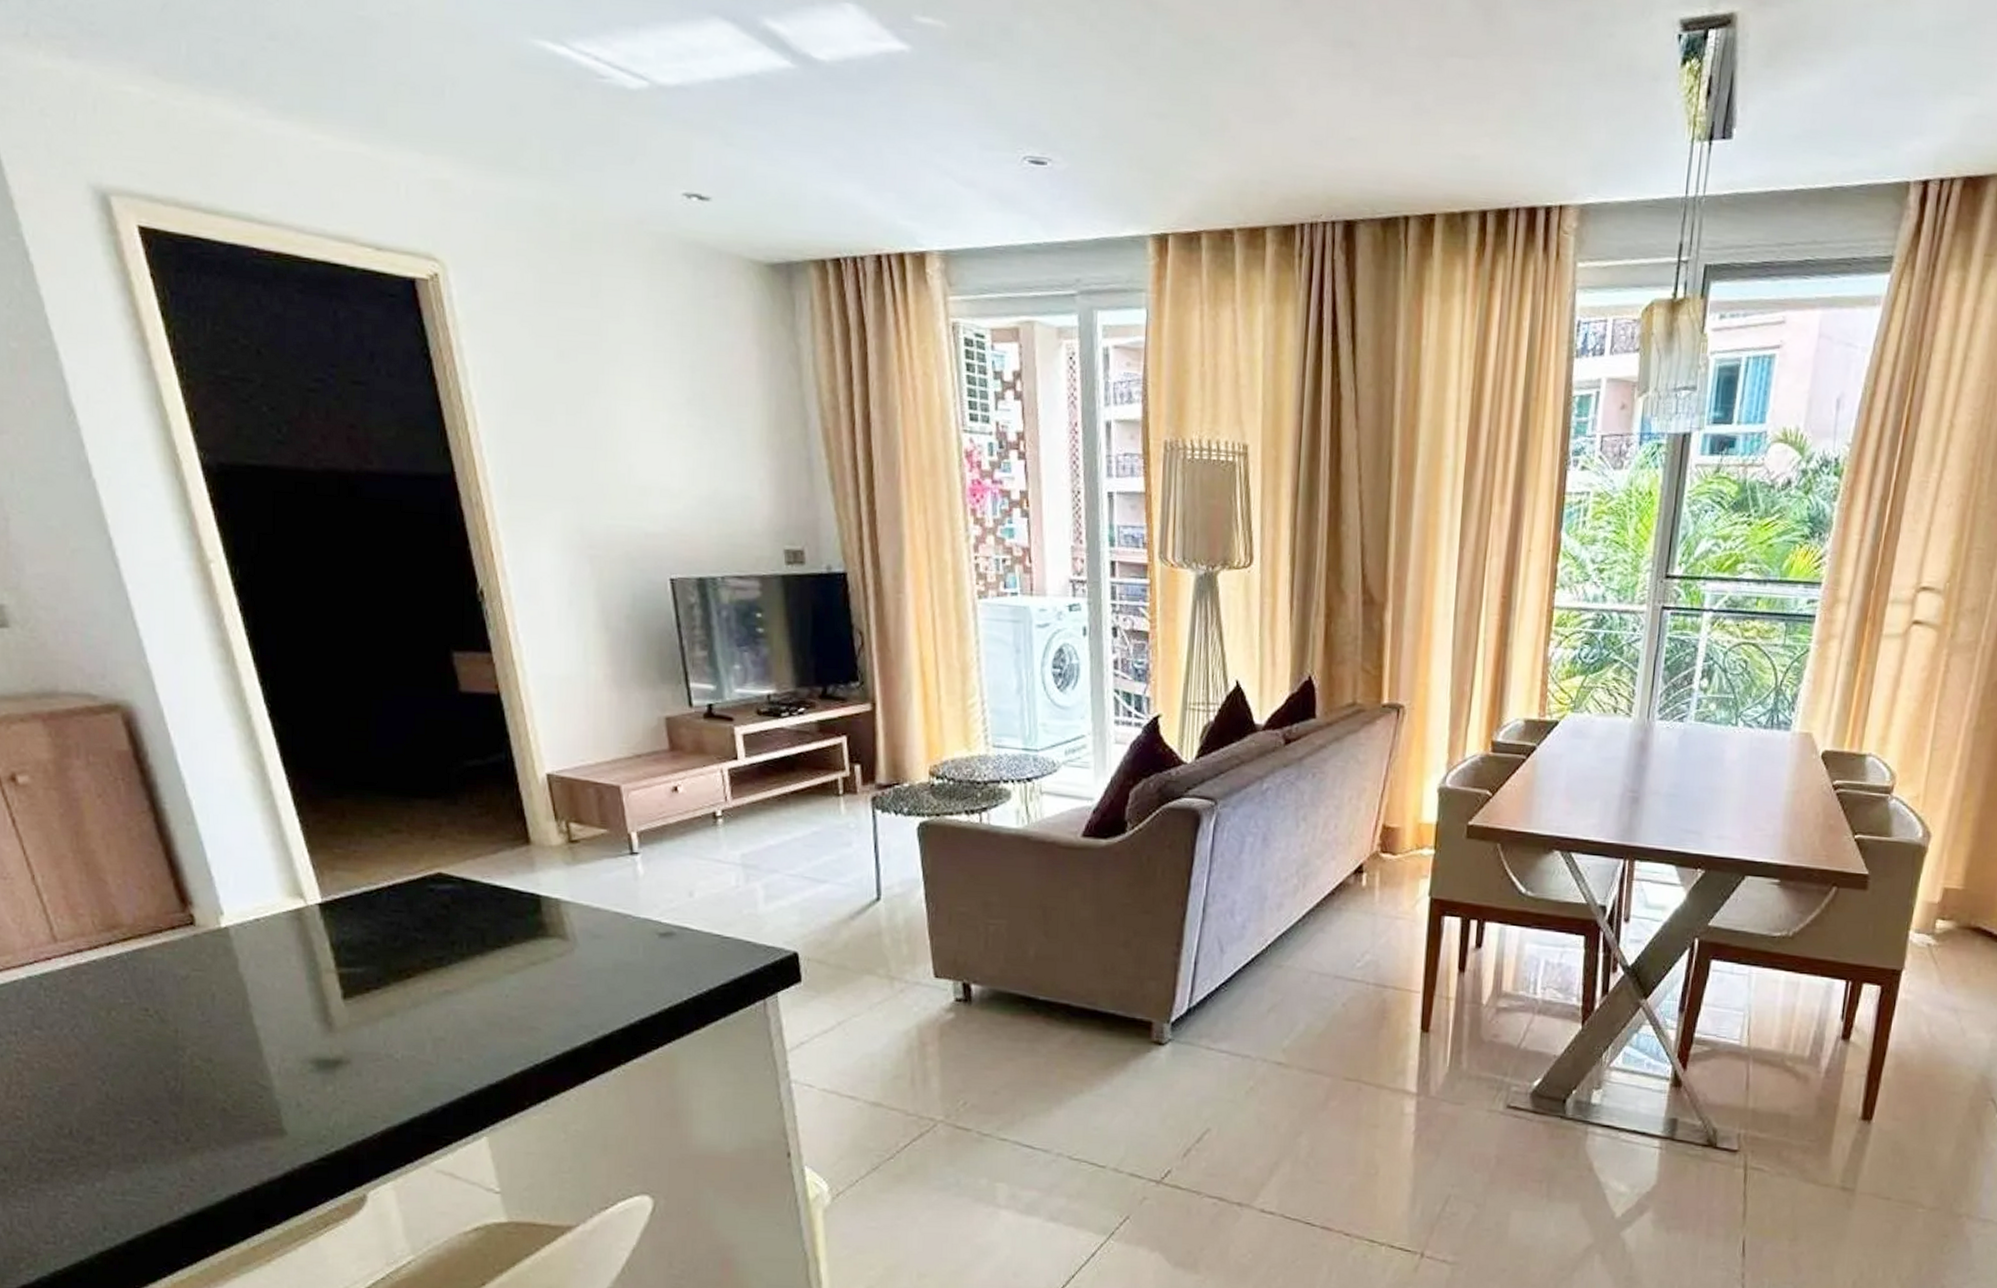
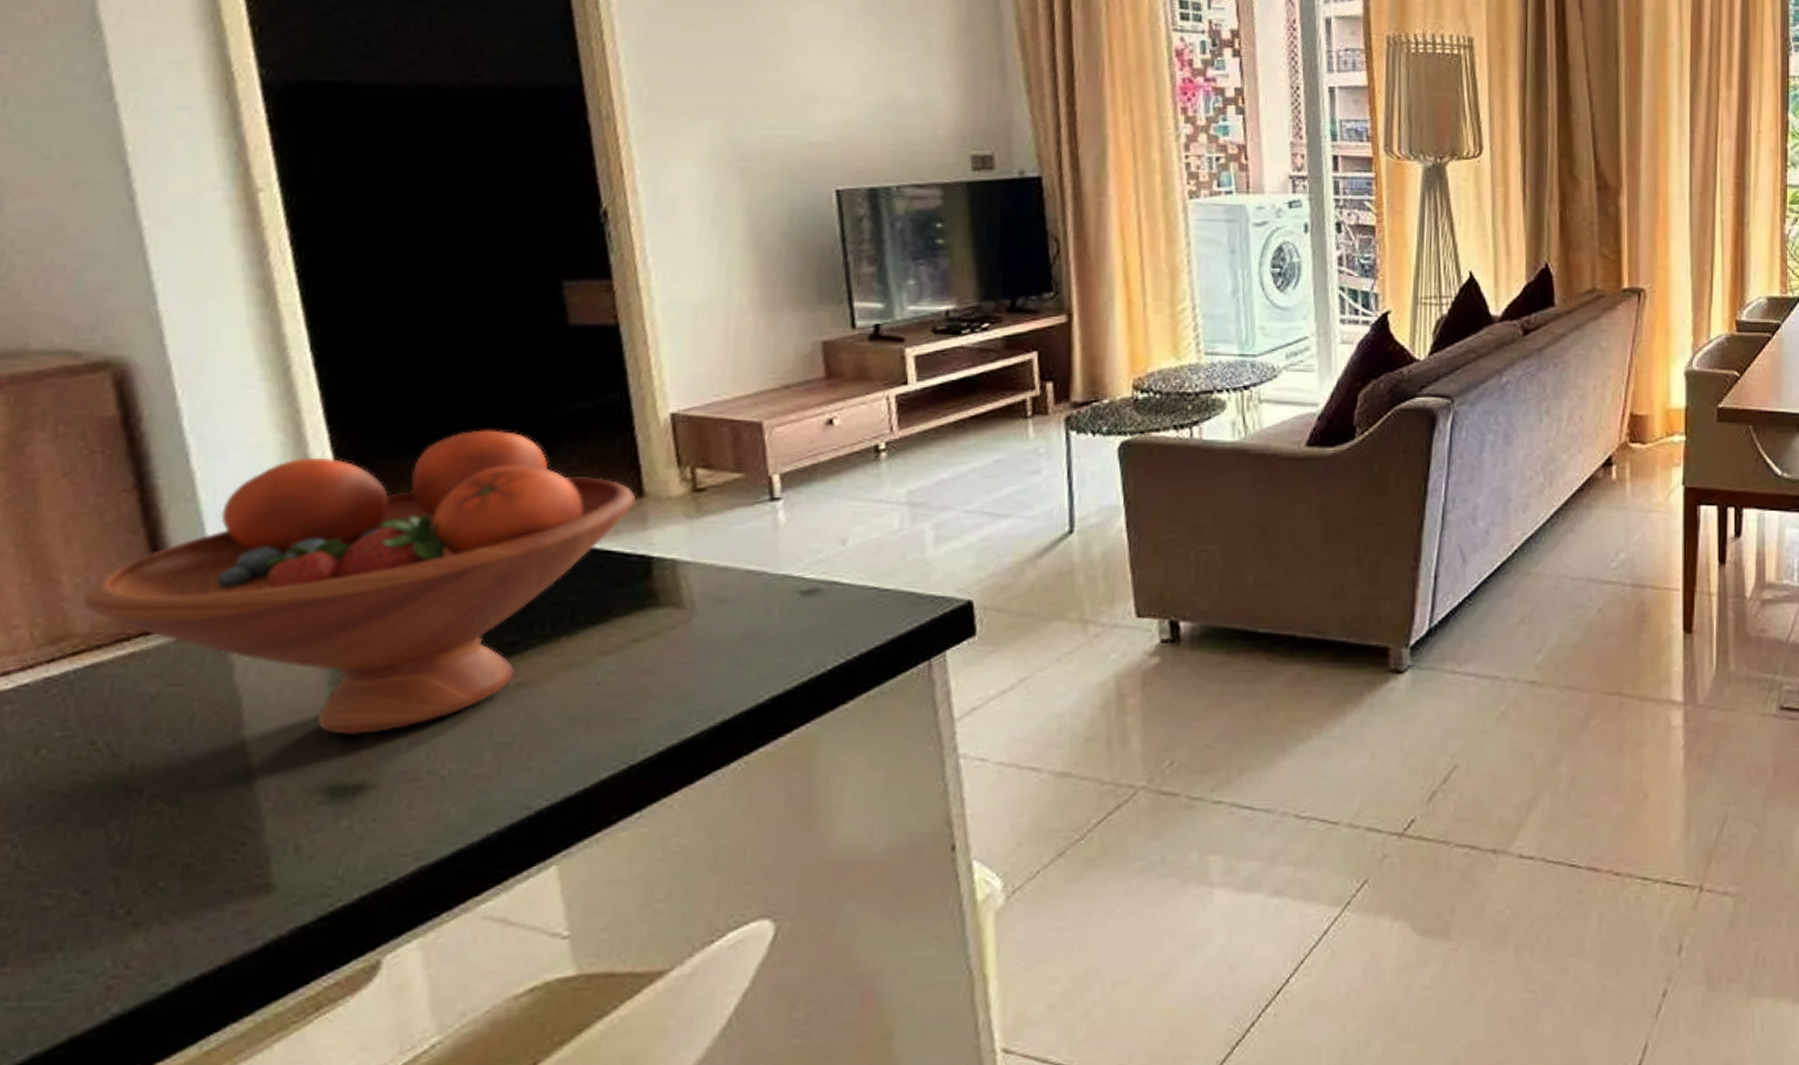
fruit bowl: none [125,778,524,1021] -> present [82,429,635,735]

